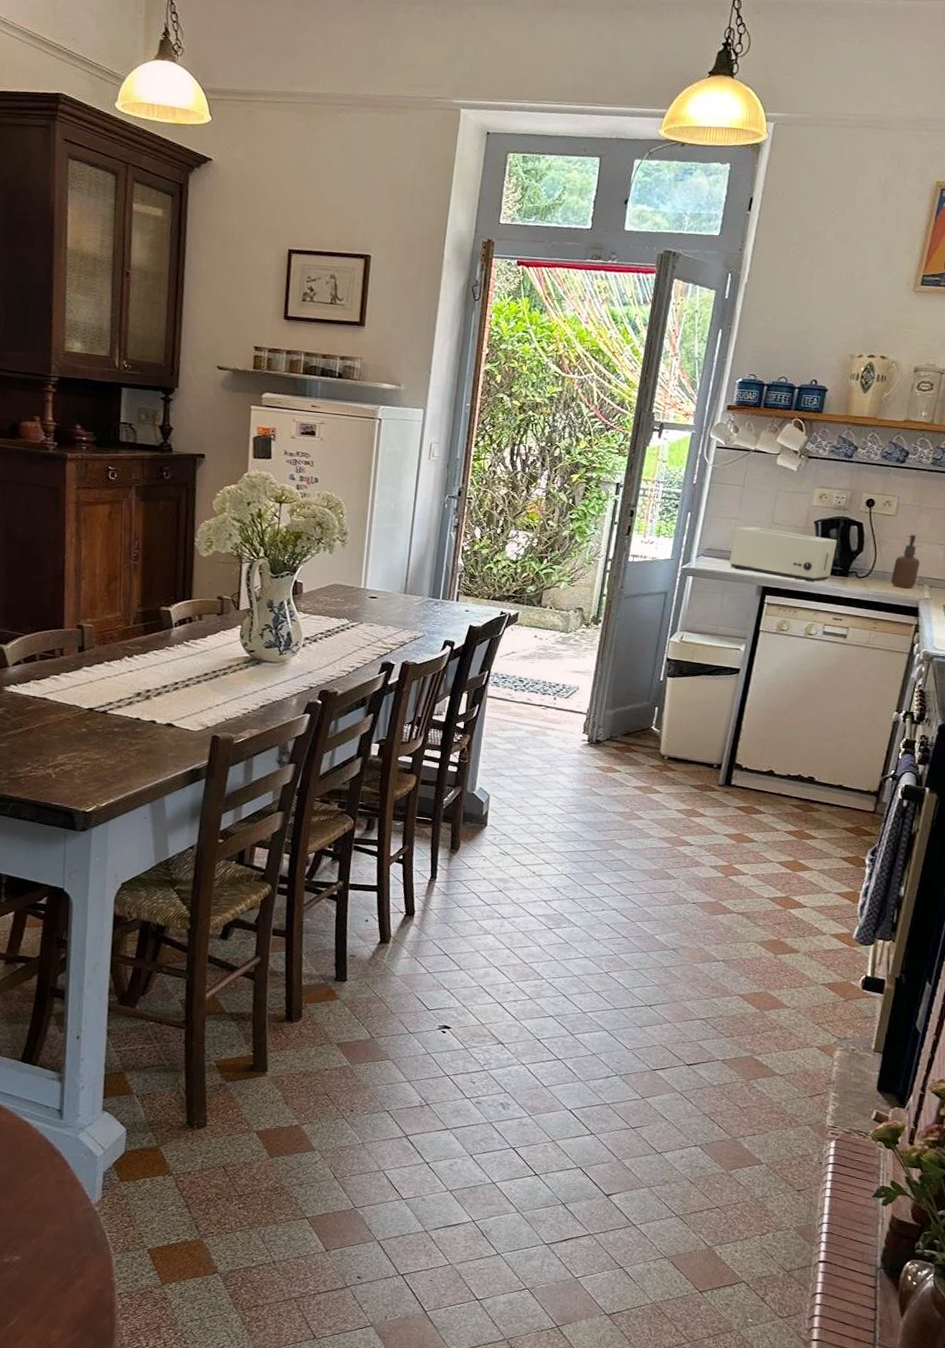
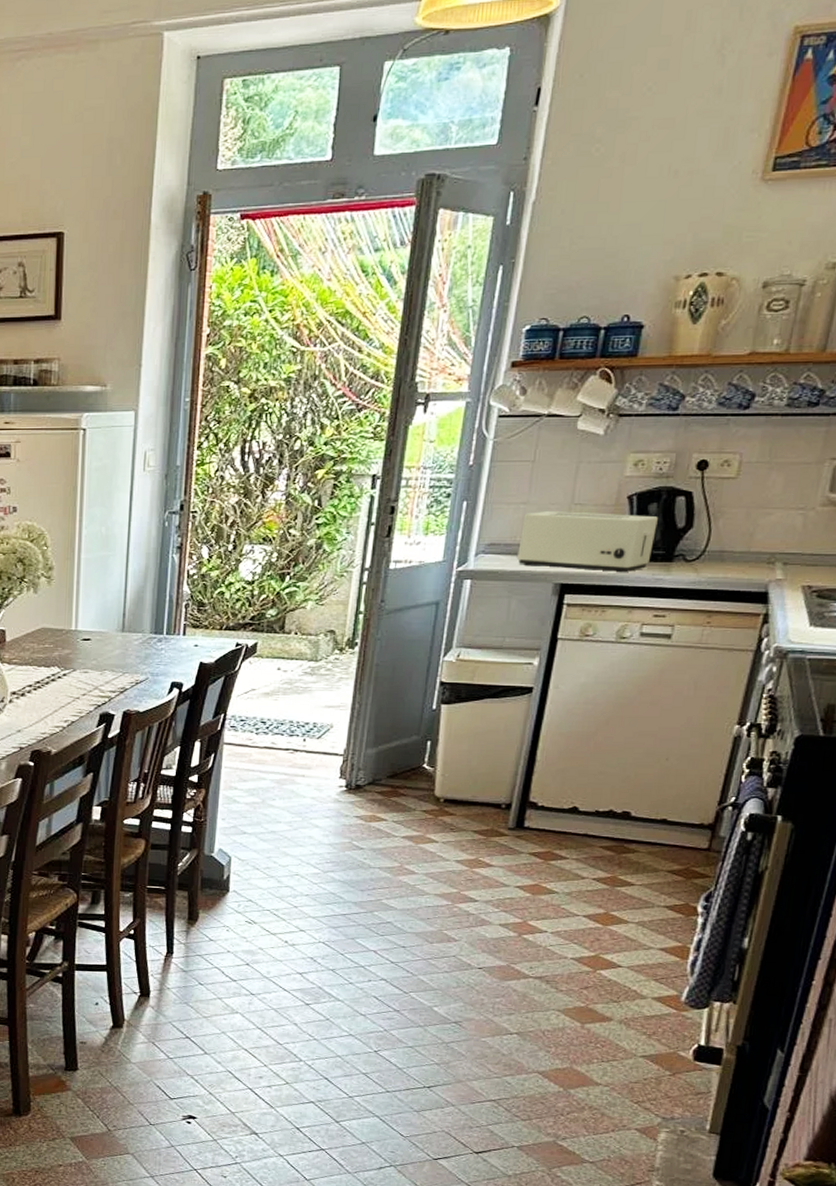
soap dispenser: present [891,534,921,589] -> none [730,499,771,569]

